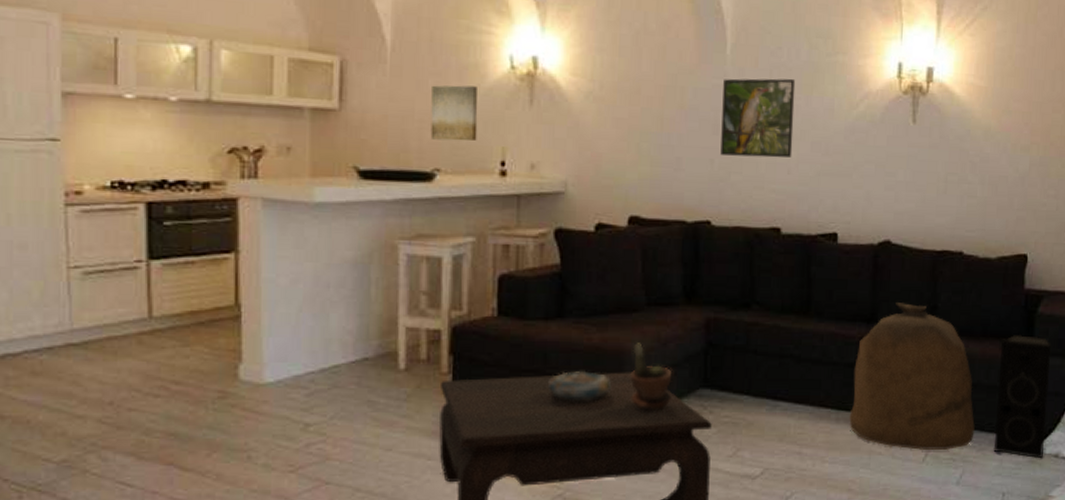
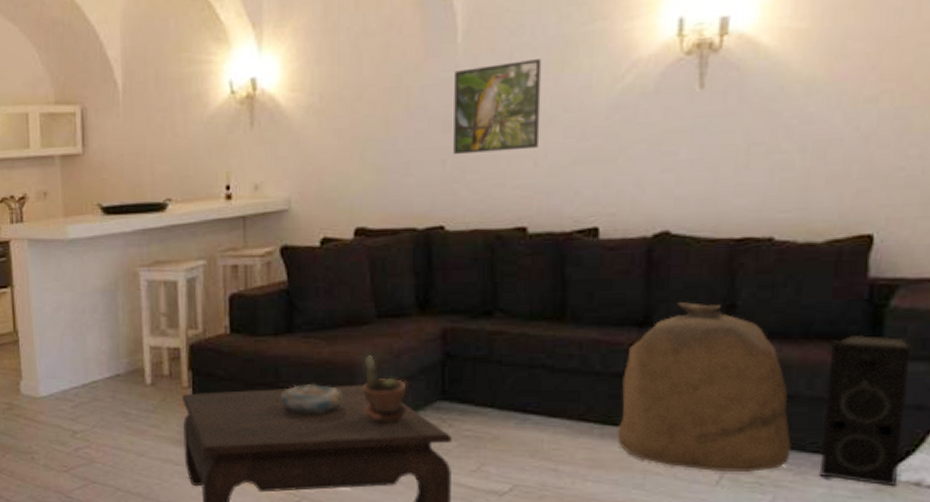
wall art: present [430,85,478,141] -> none [160,116,203,172]

